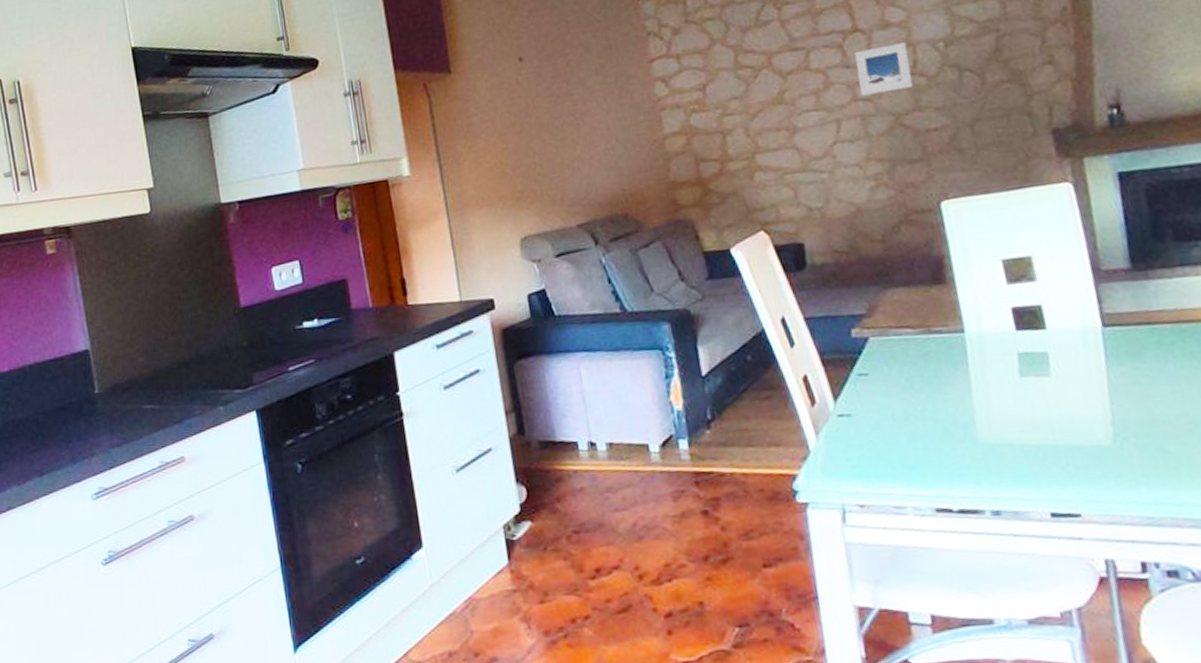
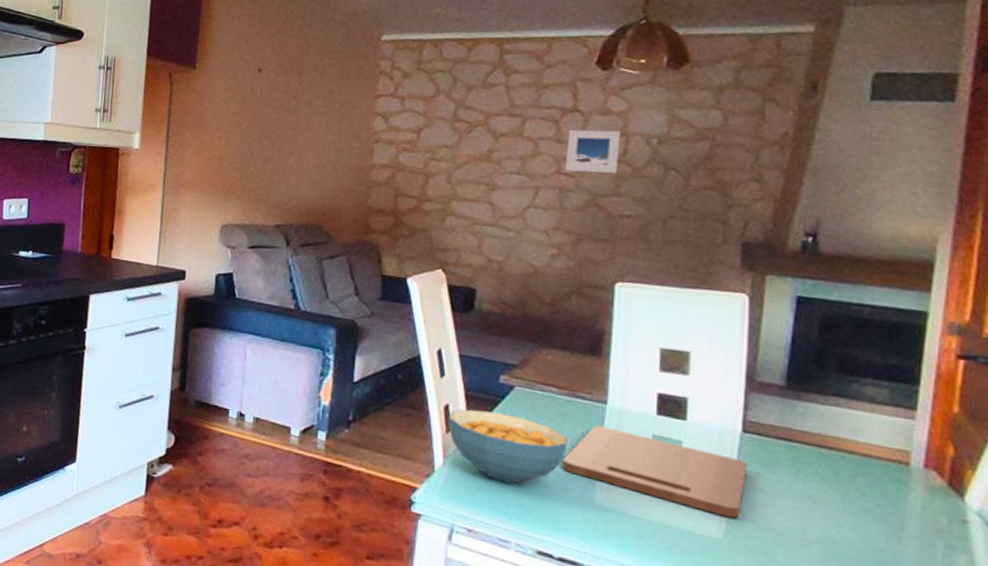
cereal bowl: none [809,369,938,444] -> present [448,409,568,484]
cutting board: none [936,356,1123,421] -> present [563,425,748,519]

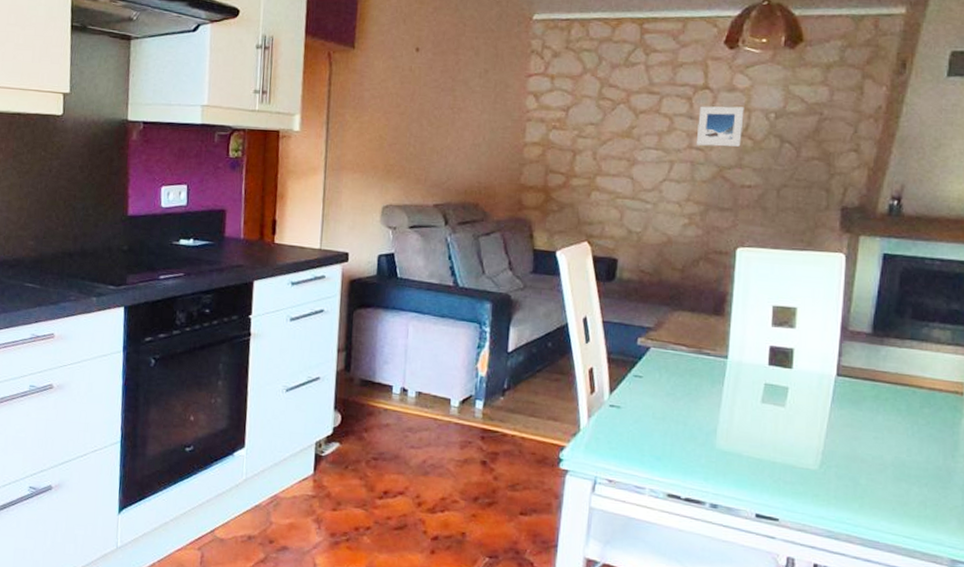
cereal bowl: present [448,409,568,484] -> none [592,371,694,436]
cutting board: present [563,425,748,519] -> none [690,378,840,451]

